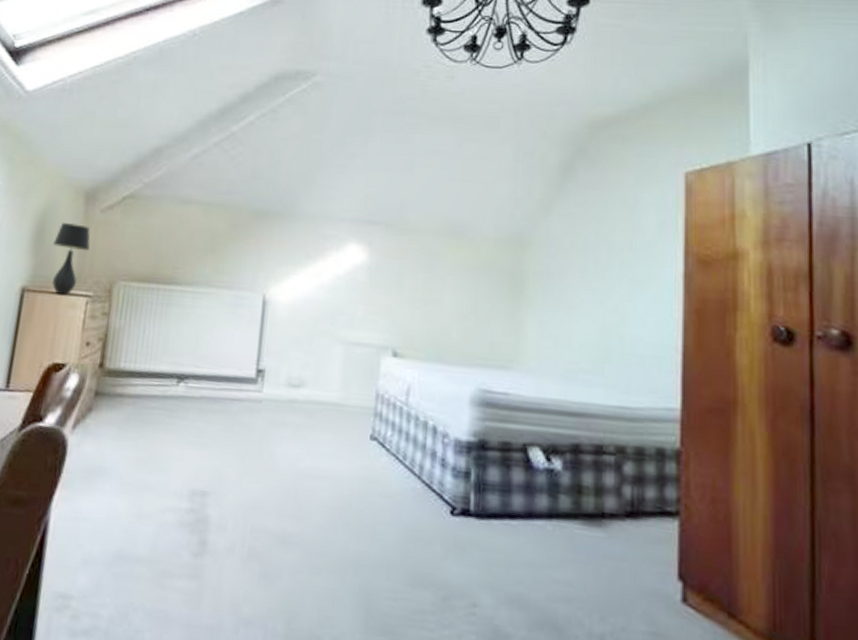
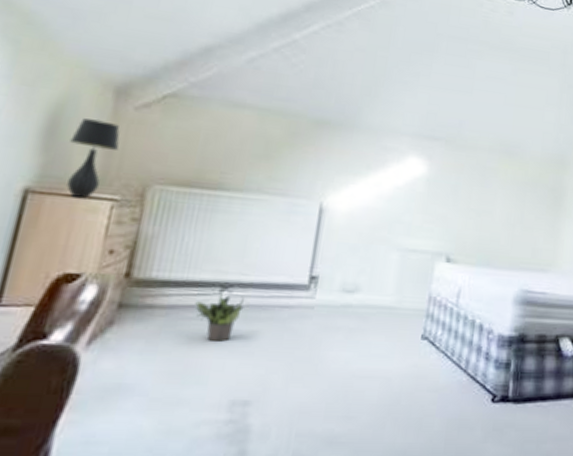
potted plant: none [157,384,199,432] -> present [195,293,244,342]

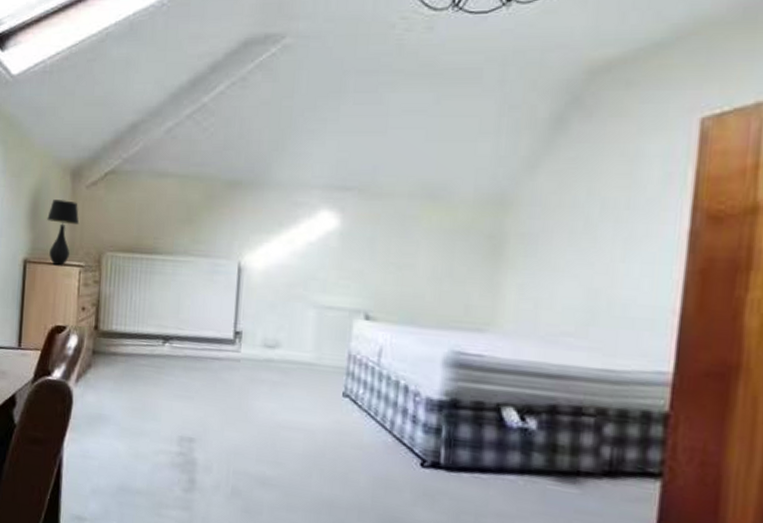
potted plant: present [195,293,244,342] -> none [145,345,183,386]

